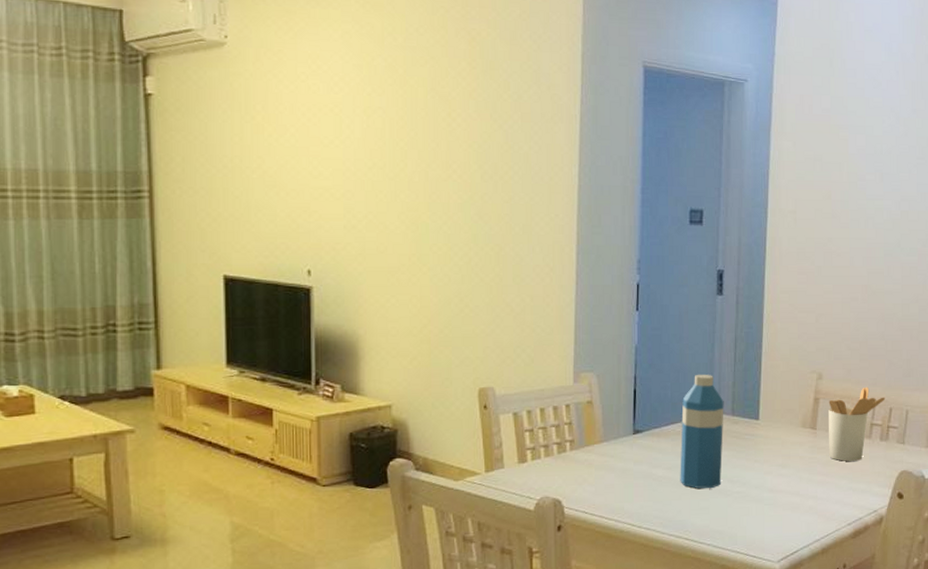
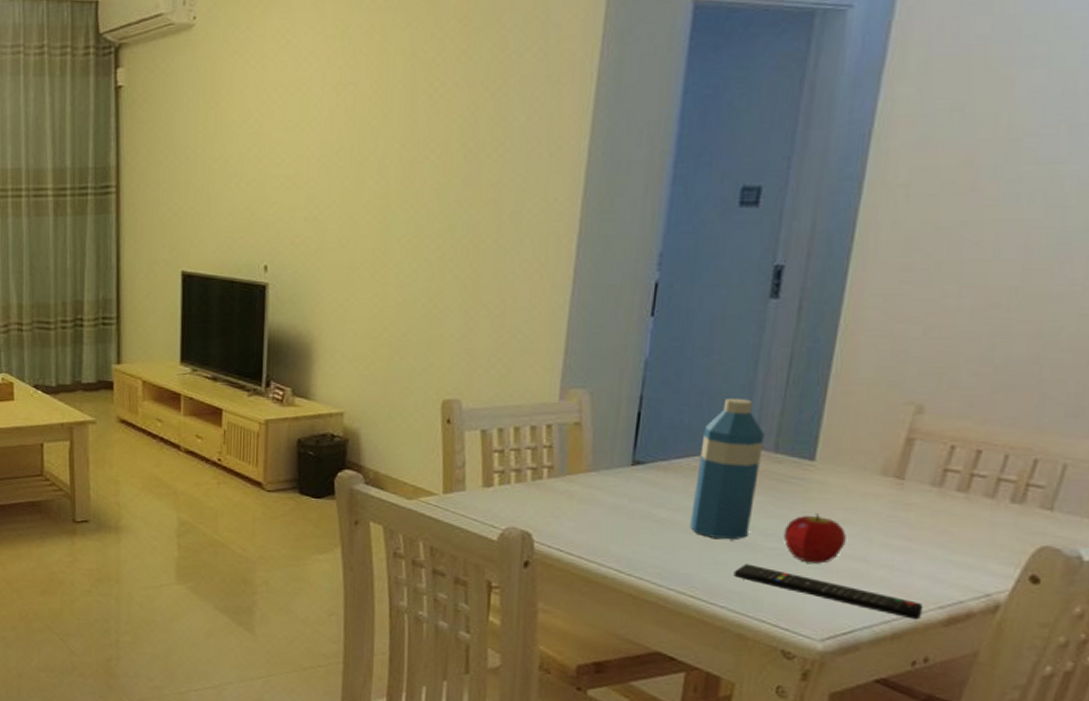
remote control: none [714,506,839,536] -> present [733,563,924,620]
fruit: none [744,461,785,501] -> present [783,513,847,564]
utensil holder: present [828,387,886,461] -> none [920,427,1029,526]

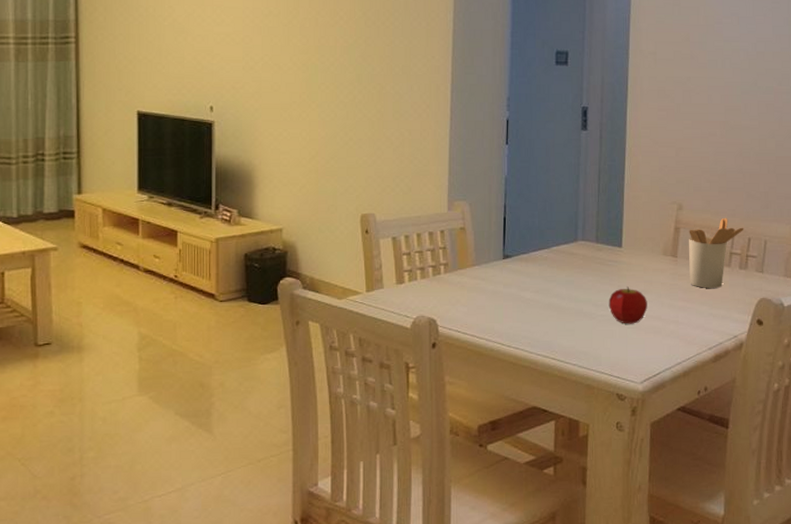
water bottle: present [690,397,765,541] -> none [547,203,589,312]
remote control: present [733,563,924,620] -> none [579,329,700,360]
utensil holder: none [920,427,1029,526] -> present [689,217,744,288]

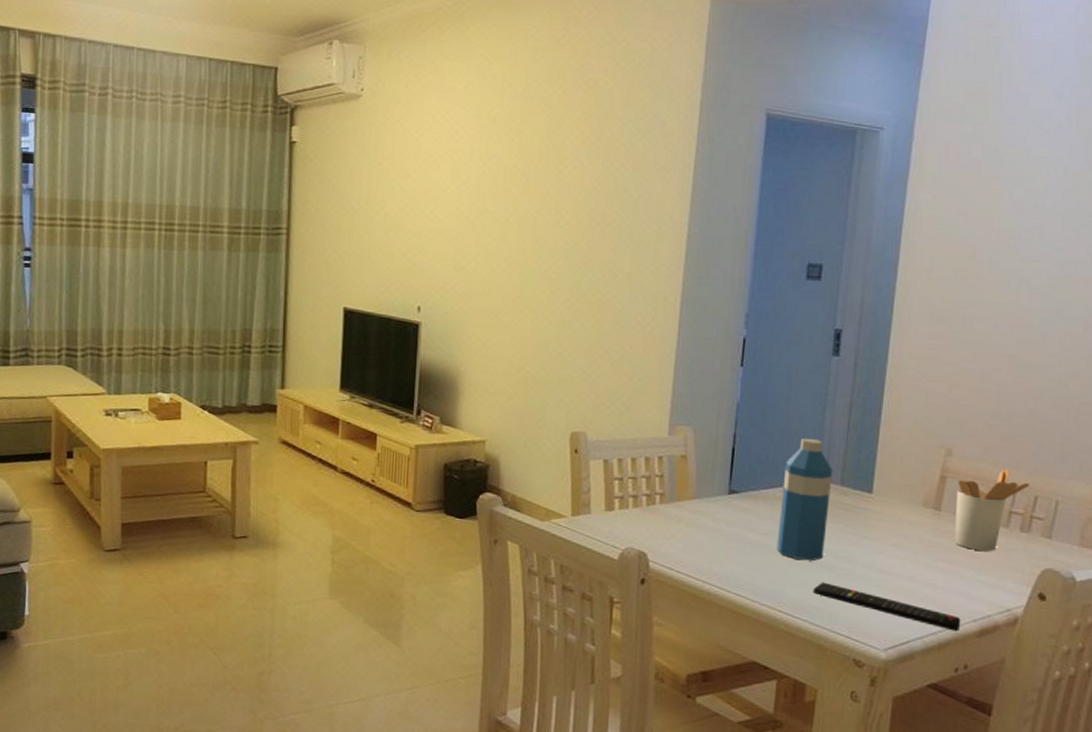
water bottle: none [547,203,589,312] -> present [776,438,833,562]
remote control: none [579,329,700,360] -> present [813,582,961,632]
fruit: present [608,287,647,324] -> none [851,539,899,582]

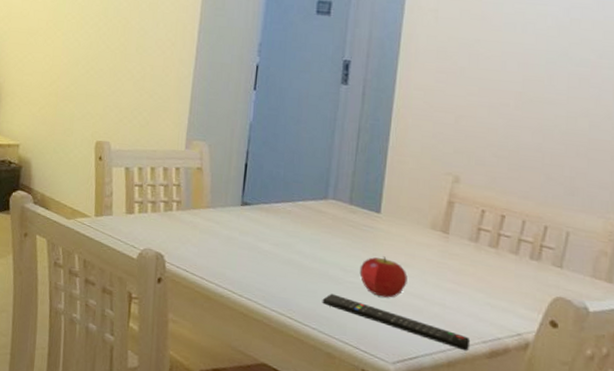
water bottle: present [776,438,833,562] -> none [287,158,342,274]
fruit: none [851,539,899,582] -> present [359,256,408,298]
utensil holder: present [954,469,1030,551] -> none [463,198,540,276]

